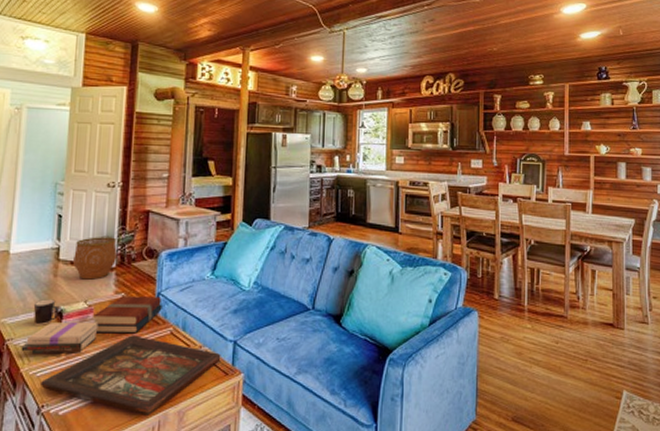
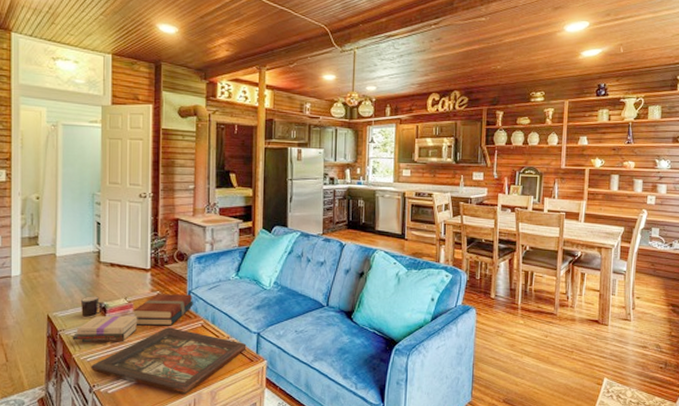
basket: present [73,235,118,280] -> none [113,241,152,279]

